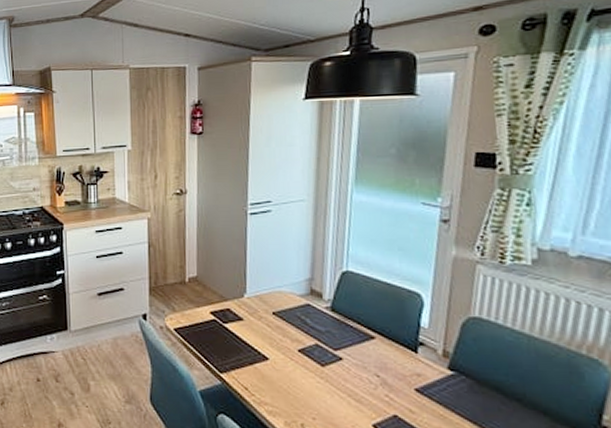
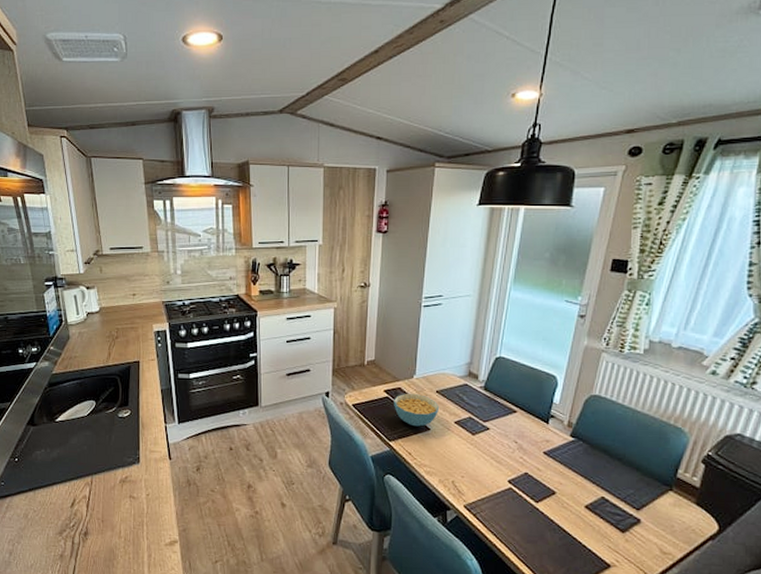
cereal bowl: none [223,315,279,356] -> present [394,393,440,427]

